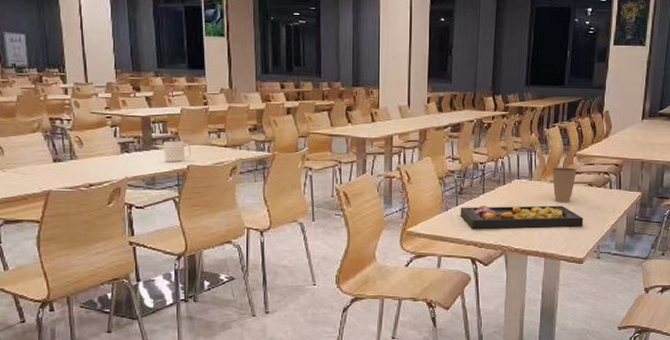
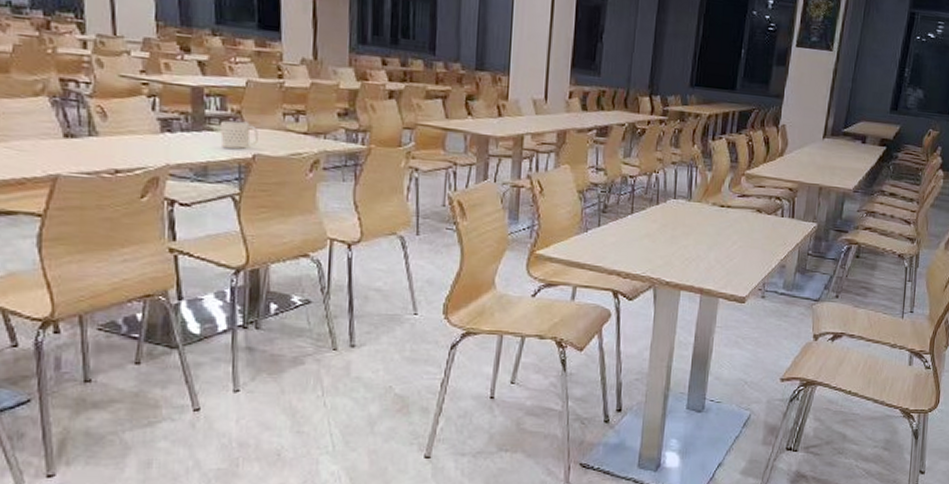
food tray: present [460,205,584,230] -> none [602,227,749,260]
cup: present [552,167,577,203] -> none [715,187,745,231]

